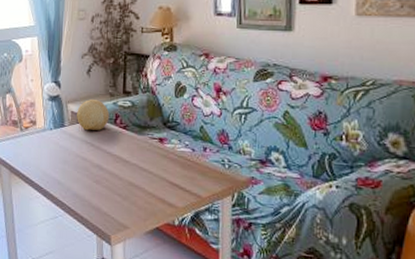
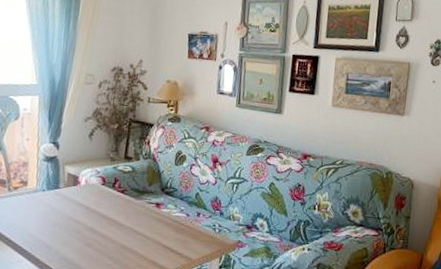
decorative ball: present [77,99,110,131] -> none [73,162,109,194]

